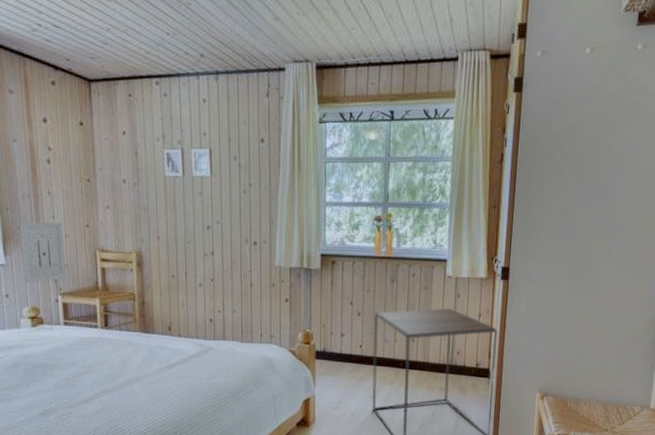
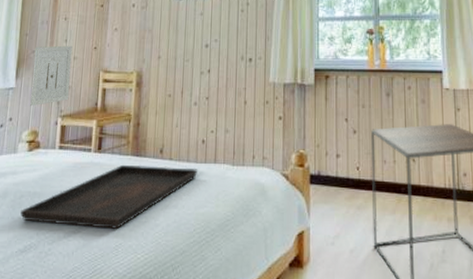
serving tray: none [35,340,208,397] -> present [20,164,199,230]

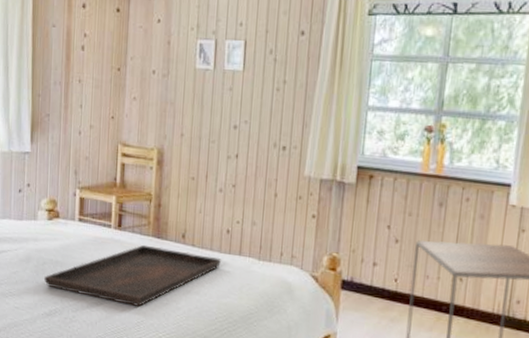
wall art: present [30,45,73,106] -> none [47,109,88,174]

